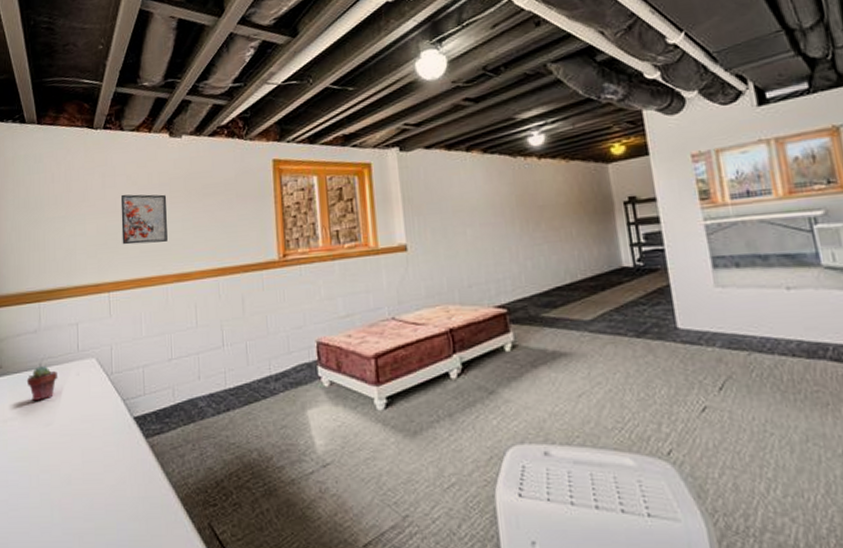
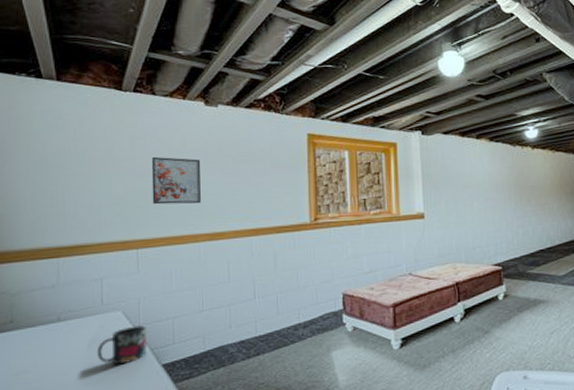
potted succulent: present [26,366,57,401] -> none [42,320,78,353]
mug: none [74,374,119,416] -> present [96,325,147,365]

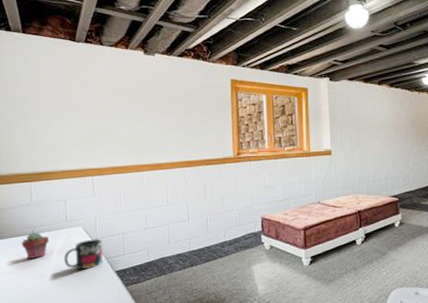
potted succulent: none [42,320,78,353] -> present [21,232,49,259]
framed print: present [151,156,202,205] -> none [101,98,143,140]

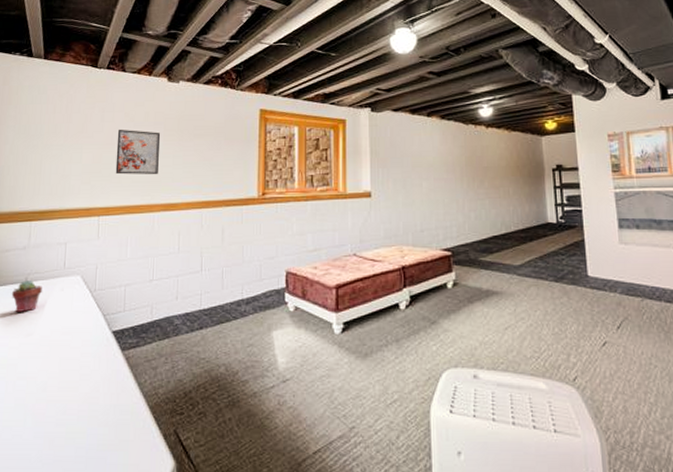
mug: present [64,239,103,270] -> none [55,291,101,328]
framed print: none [101,98,143,140] -> present [115,129,161,175]

